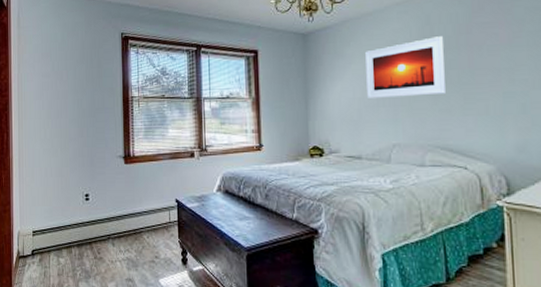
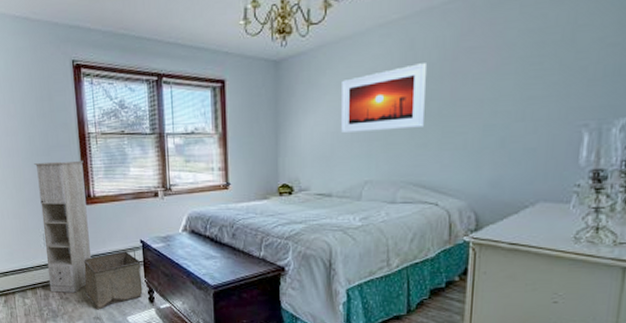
storage cabinet: none [80,122,128,253] -> present [34,160,92,293]
storage bin: none [119,210,176,271] -> present [84,251,143,310]

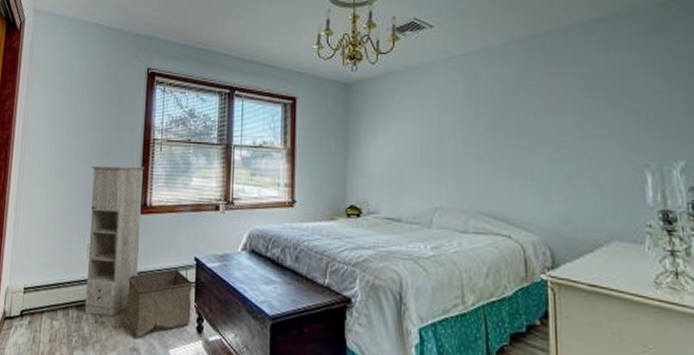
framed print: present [341,63,426,133] -> none [410,96,491,158]

